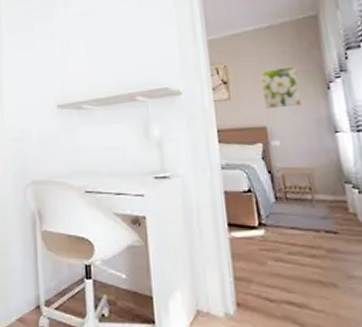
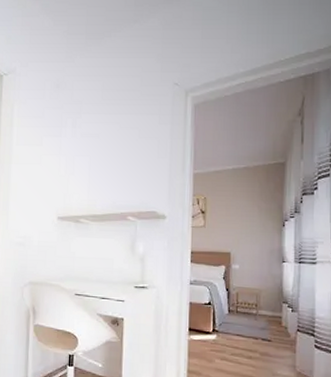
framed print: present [259,66,302,109] -> none [231,204,262,238]

